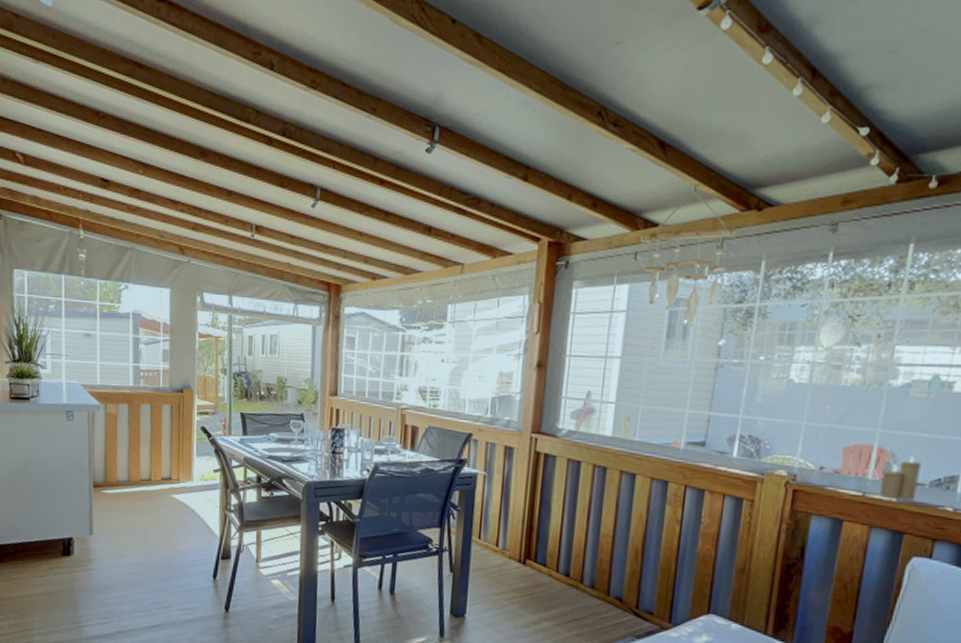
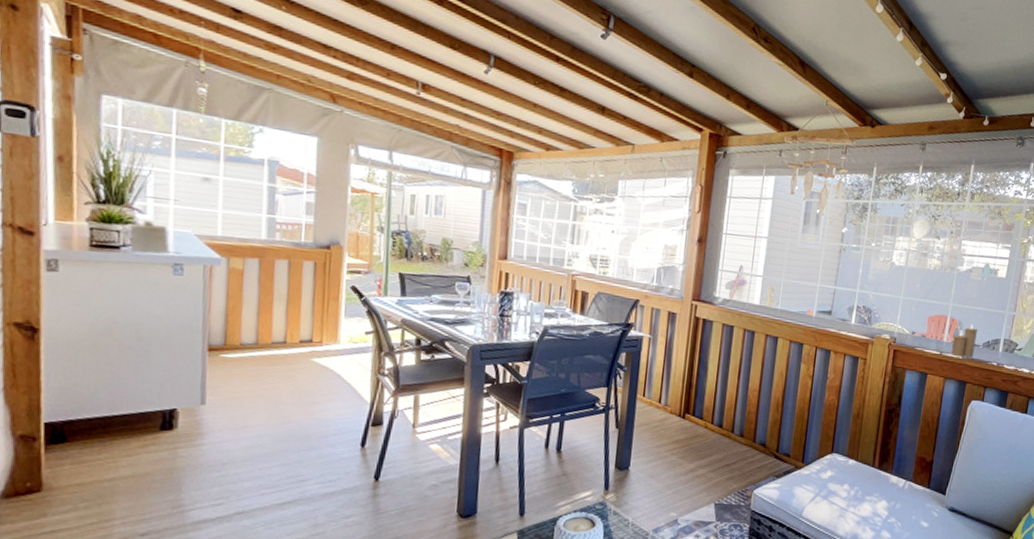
candle: none [35,373,64,404] -> present [129,219,170,255]

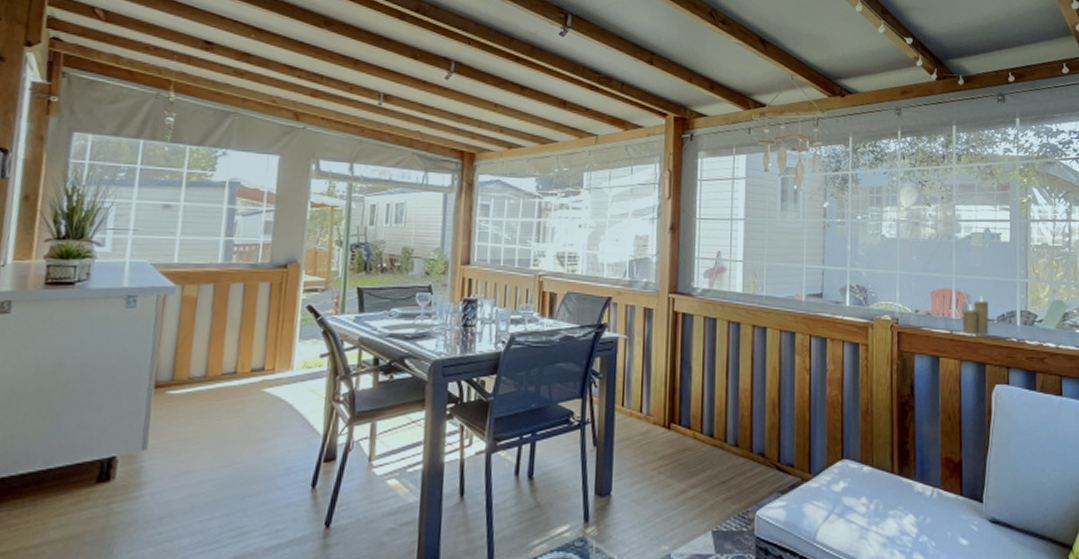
candle: present [129,219,170,255] -> none [85,252,125,288]

